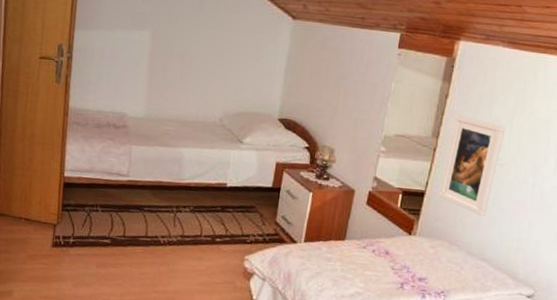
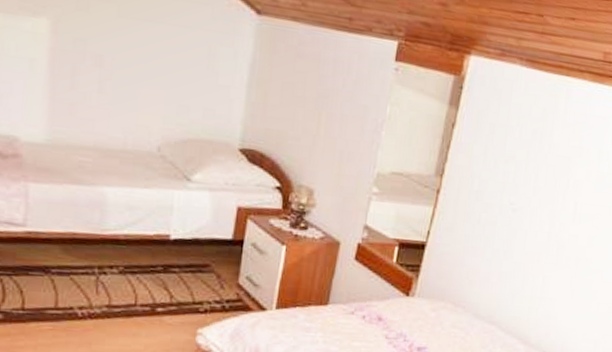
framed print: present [438,115,506,217] -> none [441,148,521,272]

